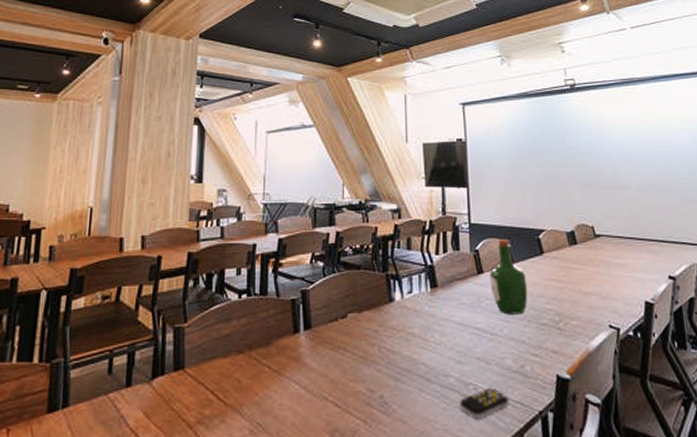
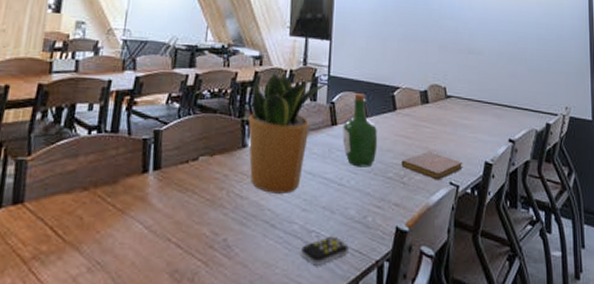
potted plant: none [386,223,473,347] -> present [245,71,332,194]
notebook: none [555,293,622,324] -> present [401,151,463,181]

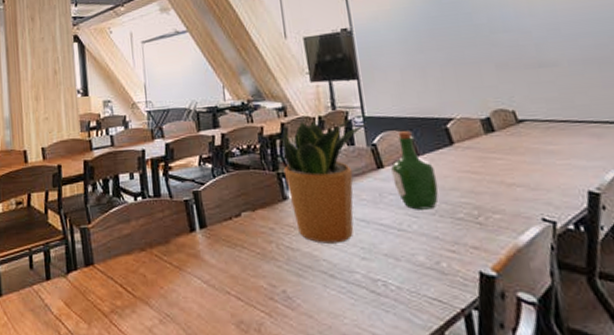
remote control: present [301,236,349,266] -> none [368,284,425,315]
notebook: present [401,151,463,181] -> none [471,185,558,218]

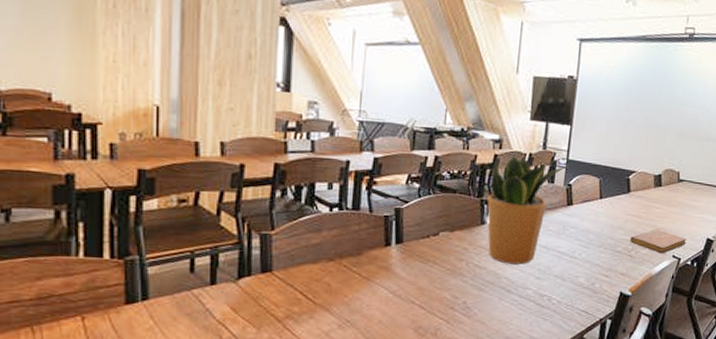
wine bottle: present [391,131,439,210] -> none [577,176,611,243]
notebook: none [471,185,558,218] -> present [630,228,687,254]

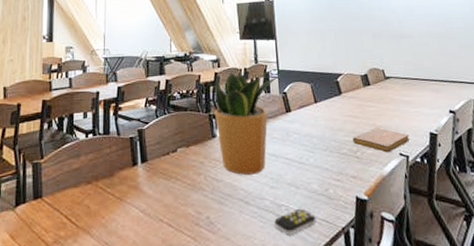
remote control: none [533,299,577,323] -> present [274,208,316,235]

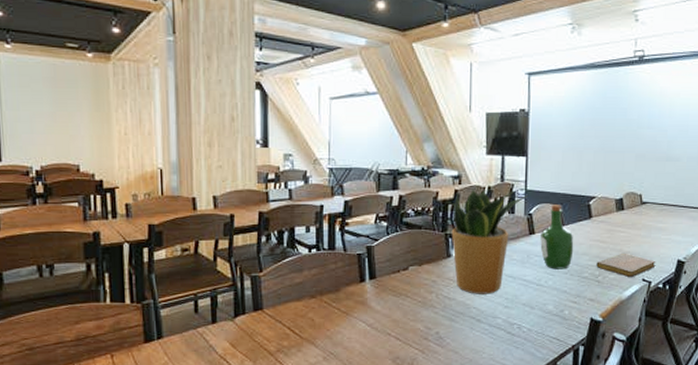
remote control: present [274,208,316,235] -> none [505,327,547,351]
wine bottle: none [296,83,330,147] -> present [540,205,574,270]

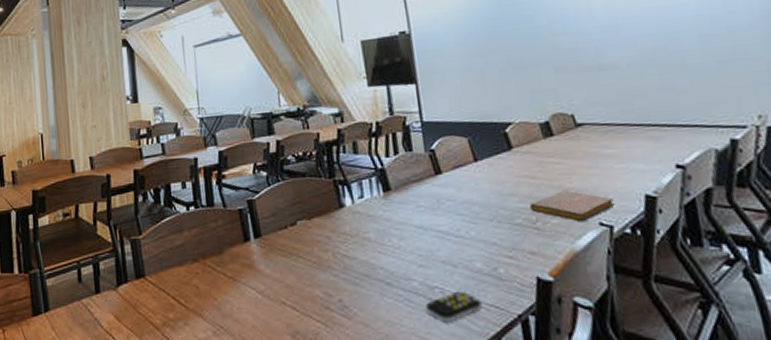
potted plant: present [446,188,529,294] -> none [329,125,427,251]
remote control: none [505,327,547,351] -> present [425,291,482,323]
wine bottle: present [540,205,574,270] -> none [449,136,497,216]

